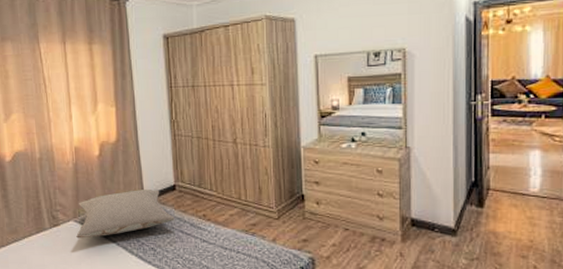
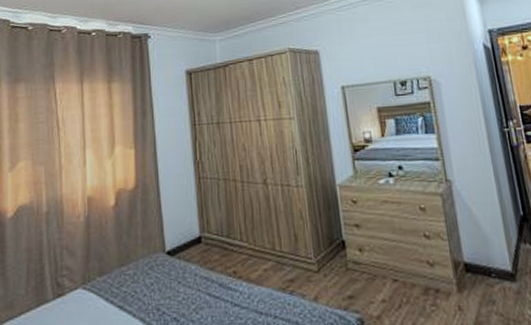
pillow: present [76,190,175,238] -> none [84,243,201,311]

